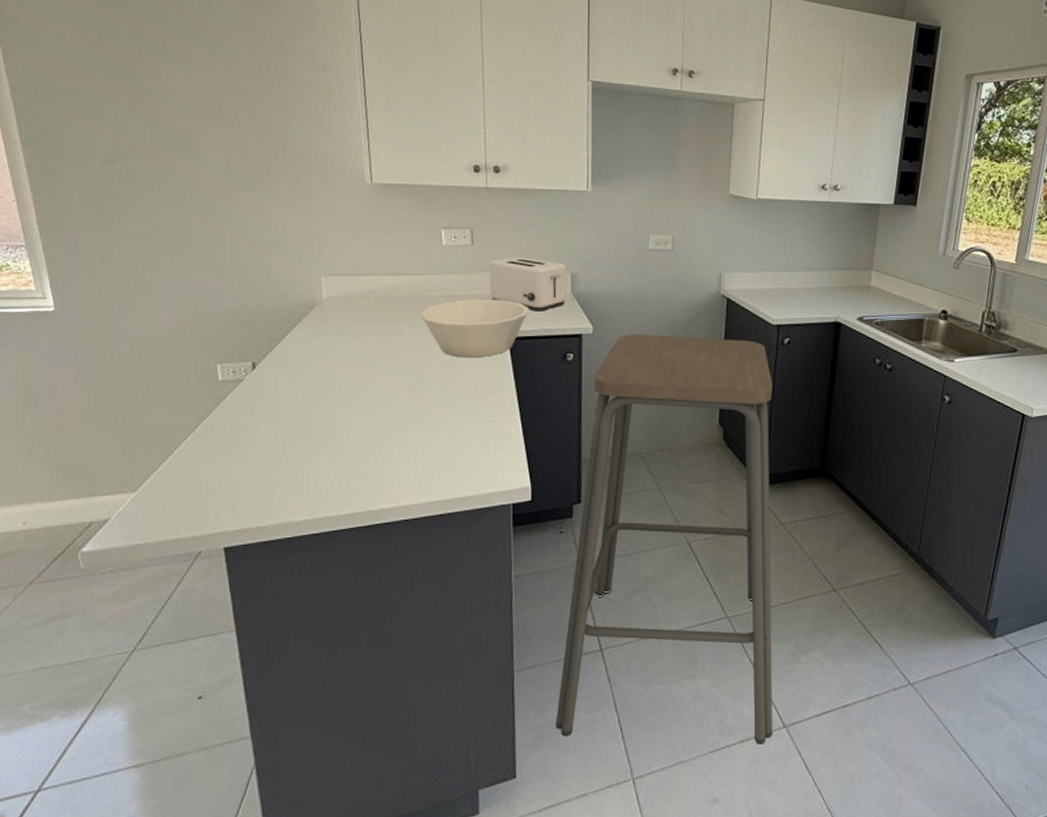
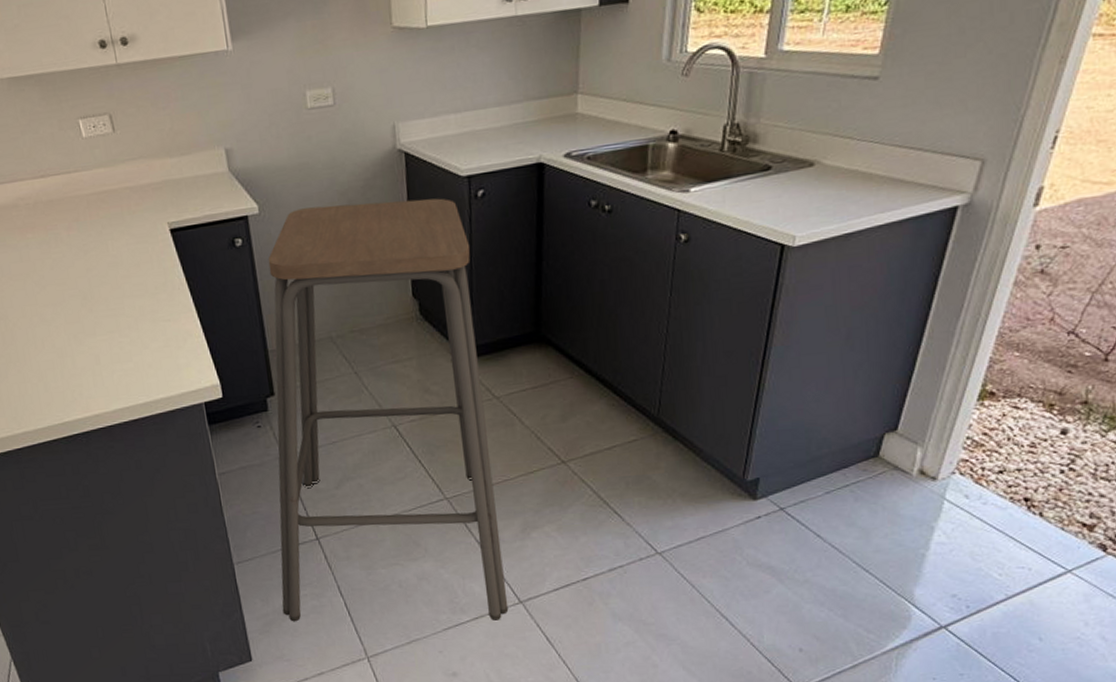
bowl: present [419,299,529,358] -> none [74,188,187,258]
toaster: present [489,256,567,311] -> none [136,137,224,197]

